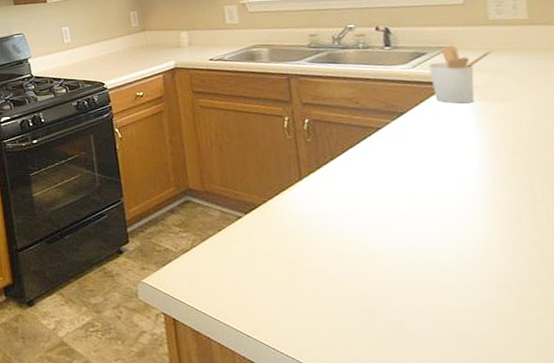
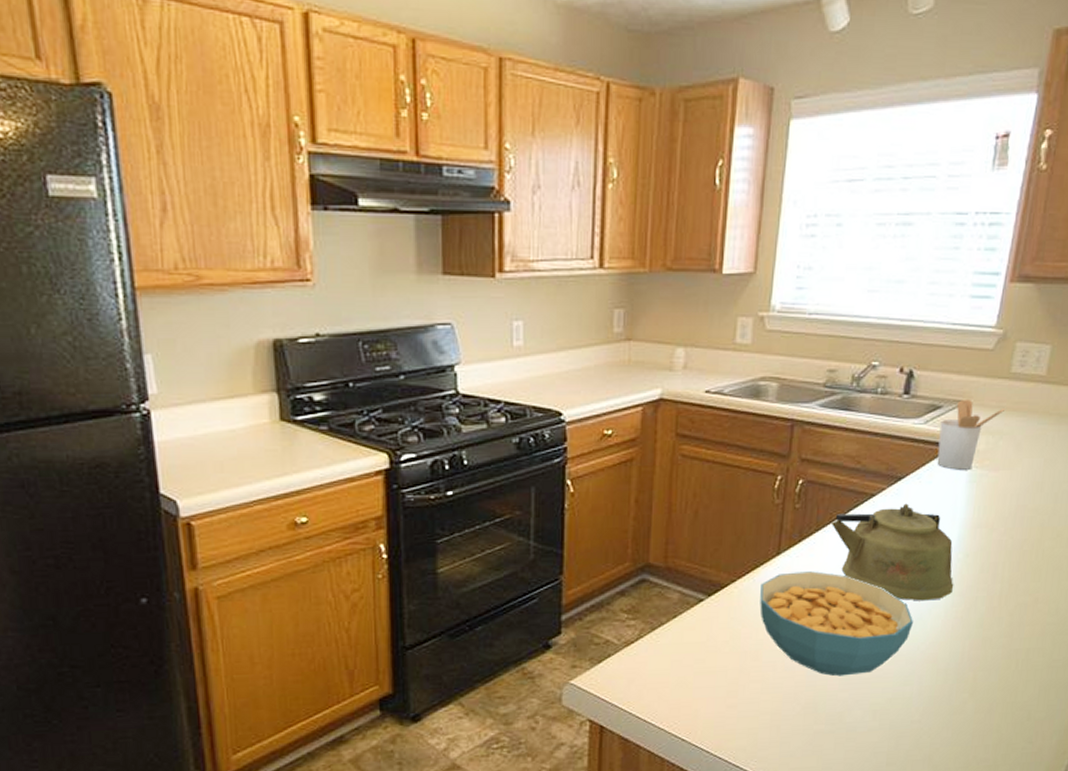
cereal bowl: none [290,193,455,287] -> present [760,571,913,676]
kettle: none [343,134,489,219] -> present [830,503,954,601]

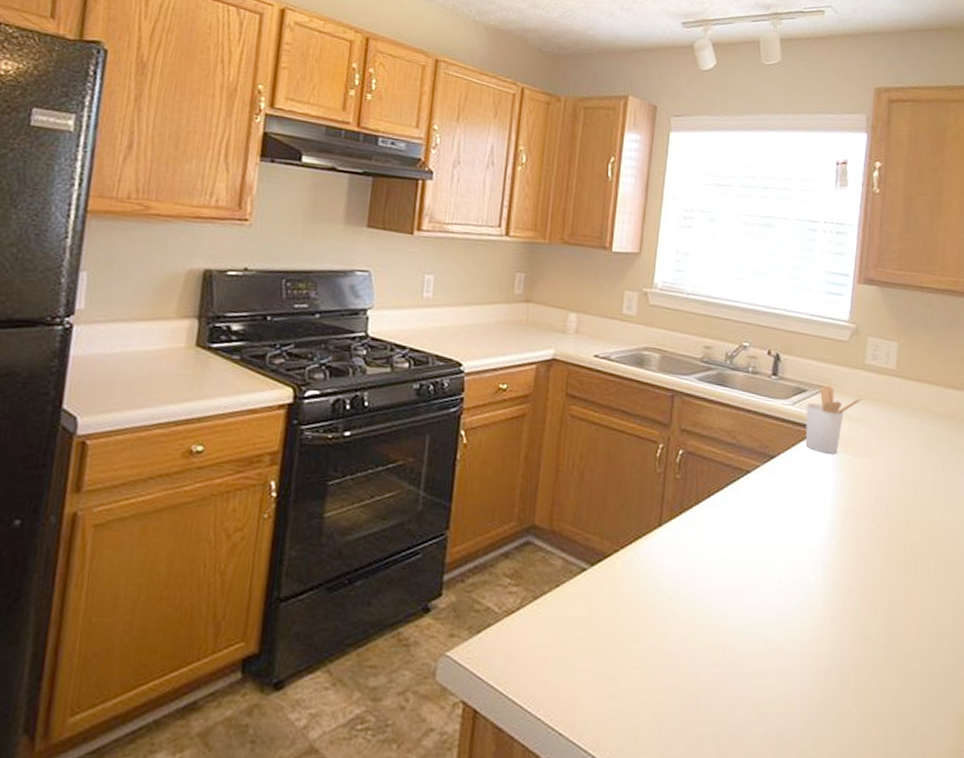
cereal bowl: present [760,571,913,676] -> none [641,546,792,669]
kettle: present [830,503,954,601] -> none [709,483,829,589]

